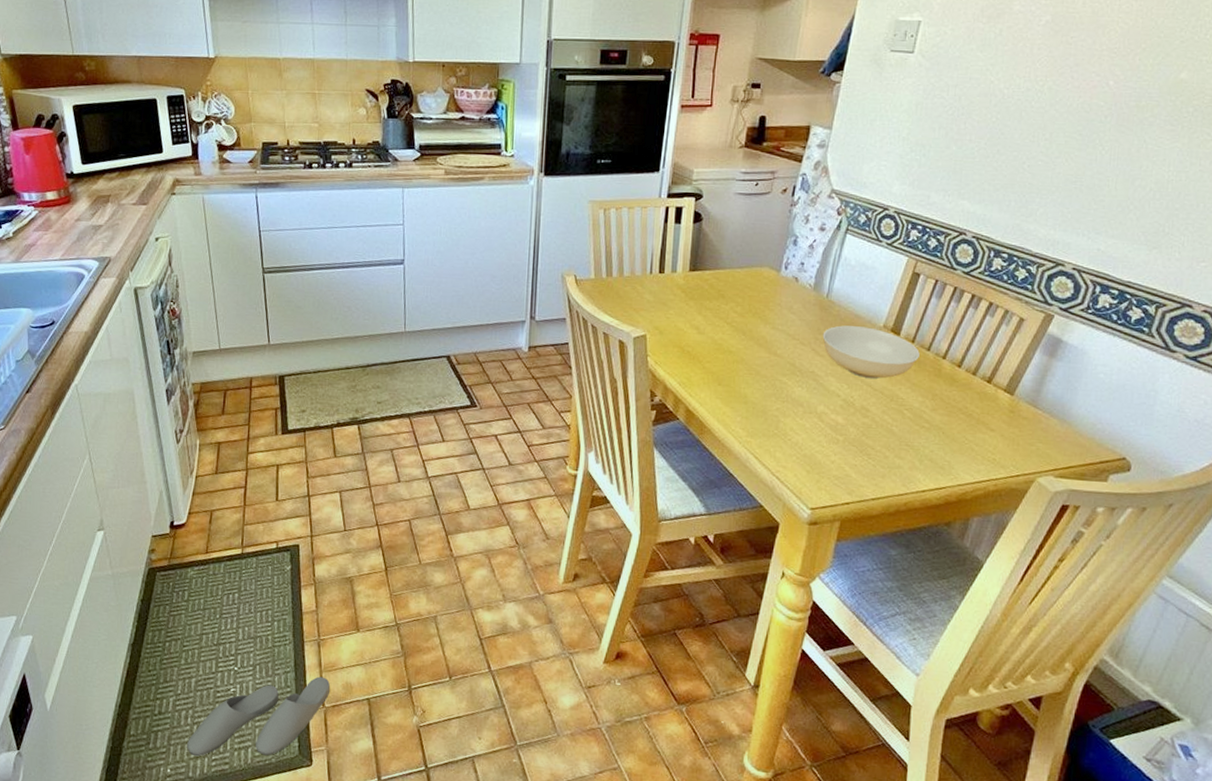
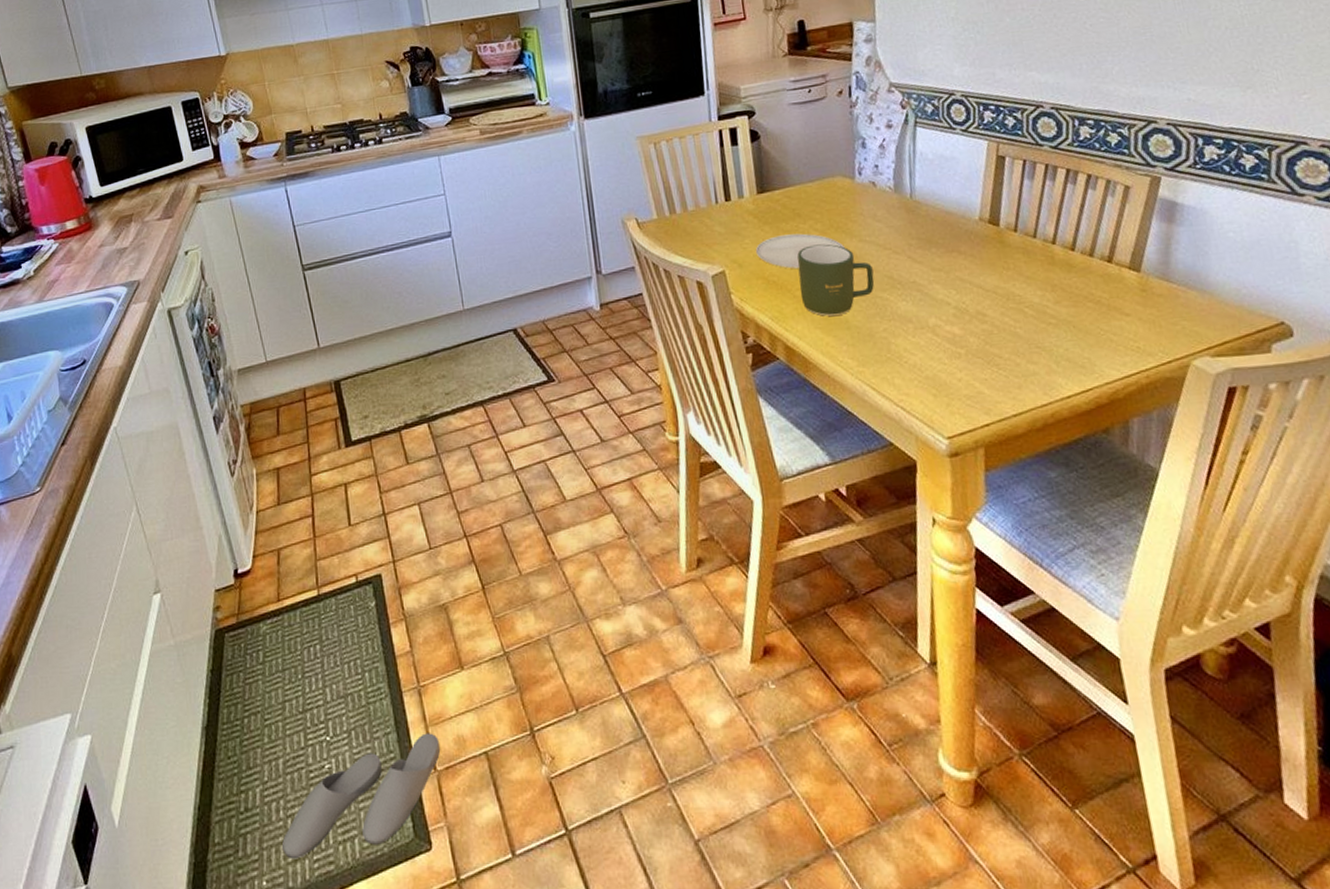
plate: none [677,311,758,344] -> present [755,233,845,270]
mug: none [709,325,779,391] -> present [797,244,875,317]
bowl: present [822,325,920,379] -> none [915,223,1027,279]

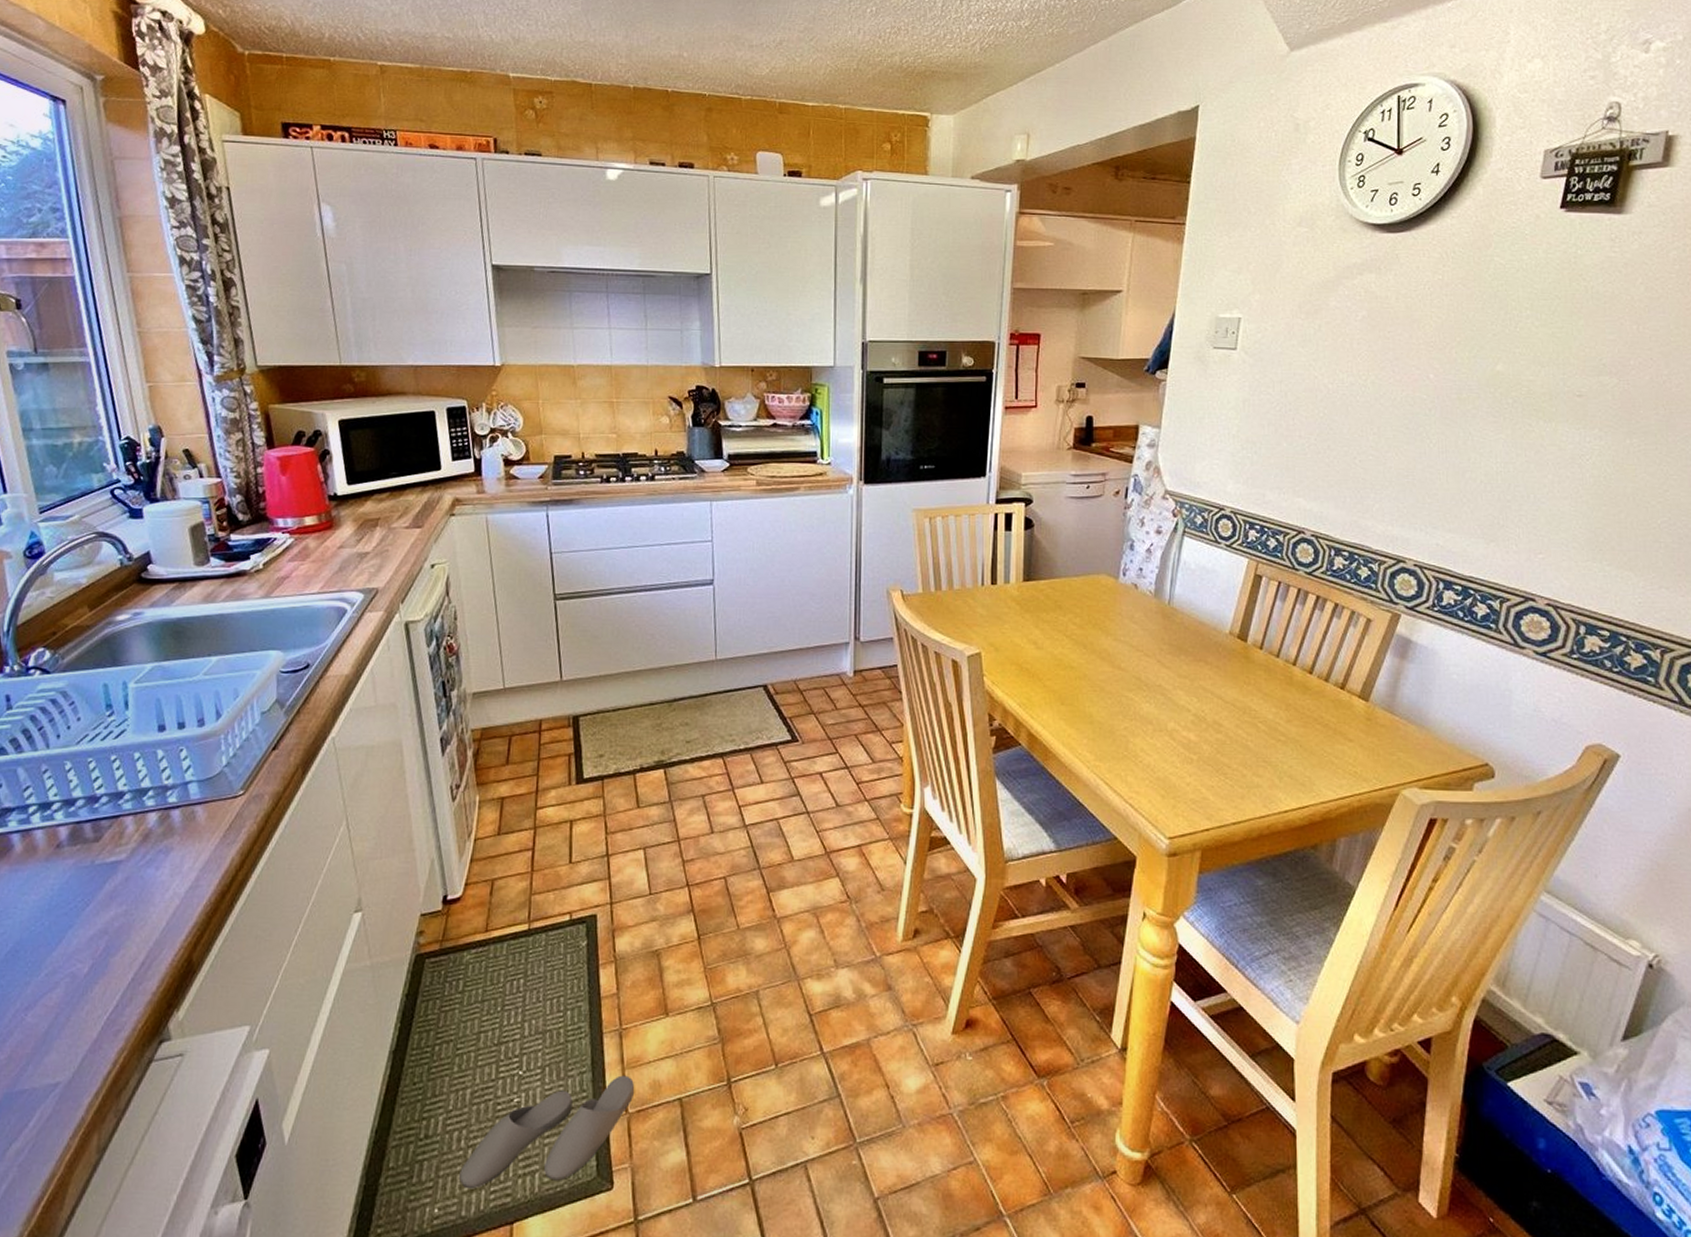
plate: present [755,233,845,270] -> none [1013,625,1099,660]
mug: present [797,244,875,317] -> none [1050,638,1123,710]

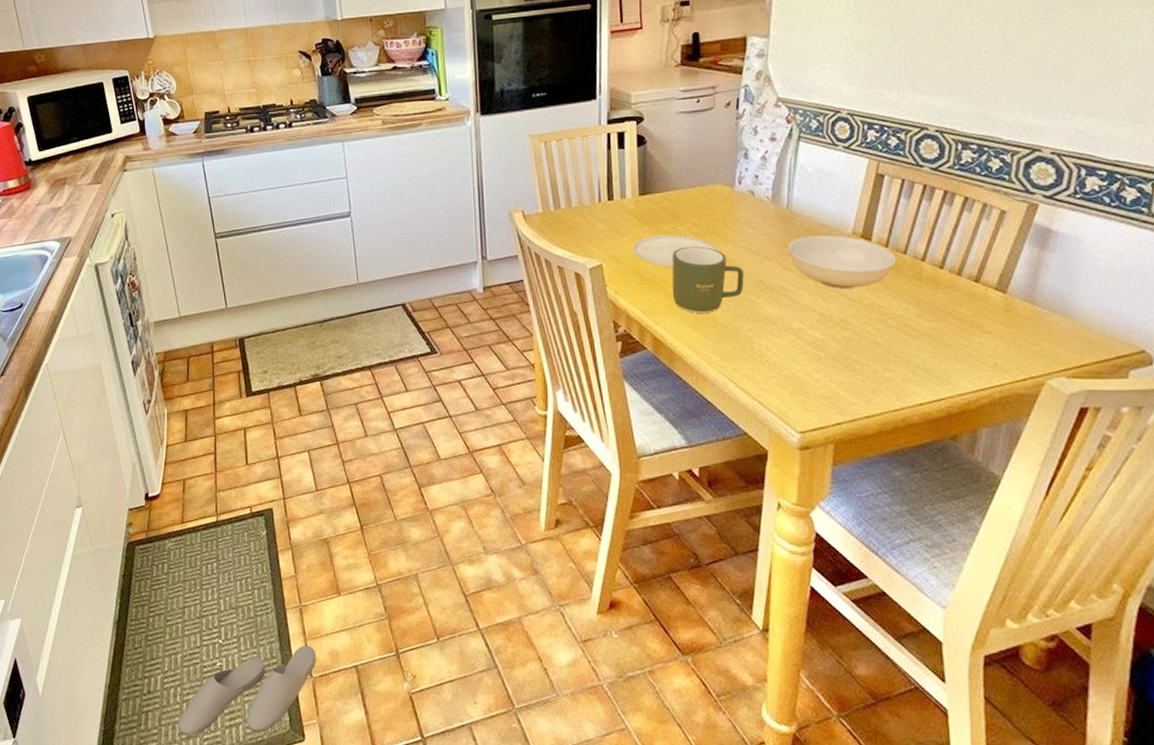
plate: none [1013,625,1099,660] -> present [632,235,718,268]
mug: none [1050,638,1123,710] -> present [672,246,744,314]
bowl: none [1167,634,1269,690] -> present [788,235,896,288]

